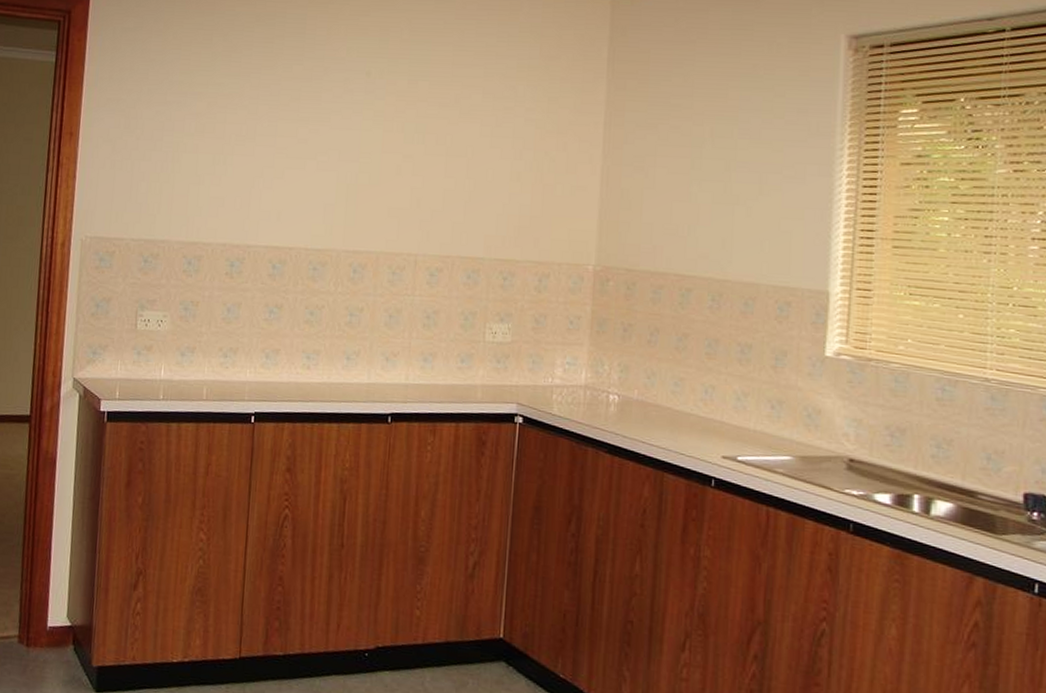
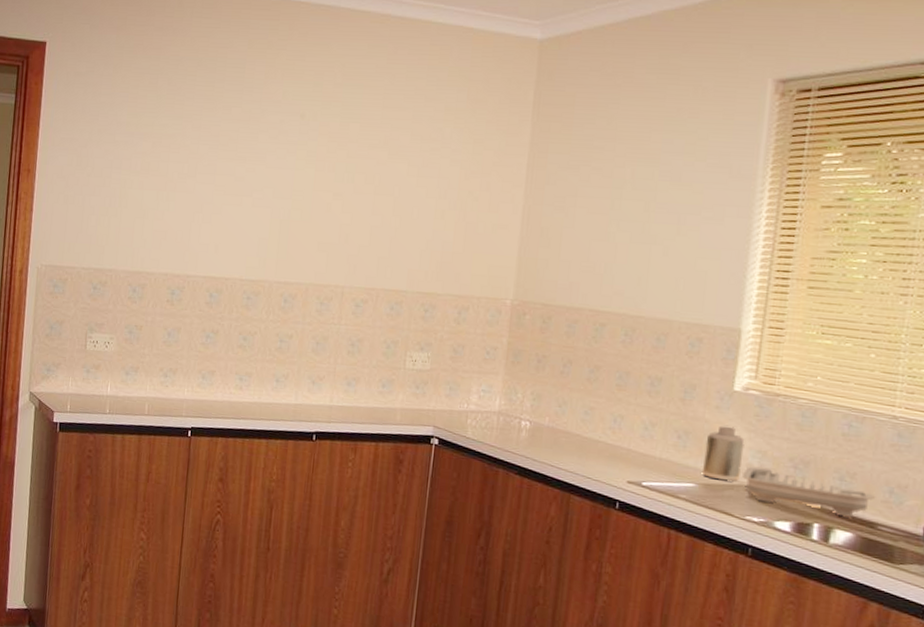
soap dispenser: none [799,394,839,453] -> present [703,426,745,482]
dish rack: none [839,435,973,487] -> present [743,466,875,518]

